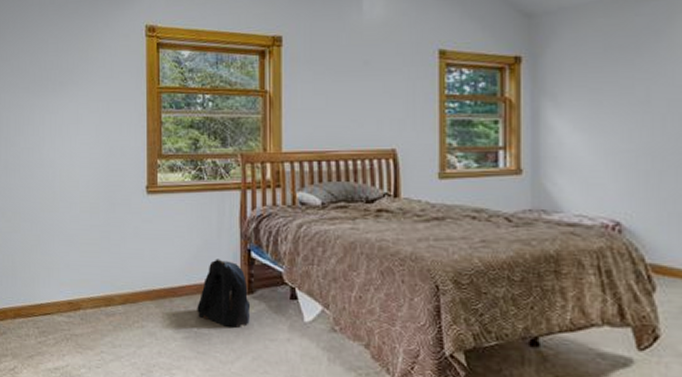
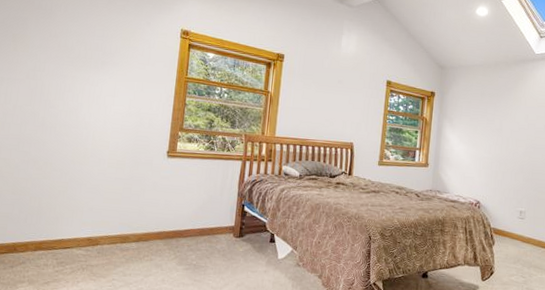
backpack: present [197,259,251,328] -> none [197,210,240,262]

